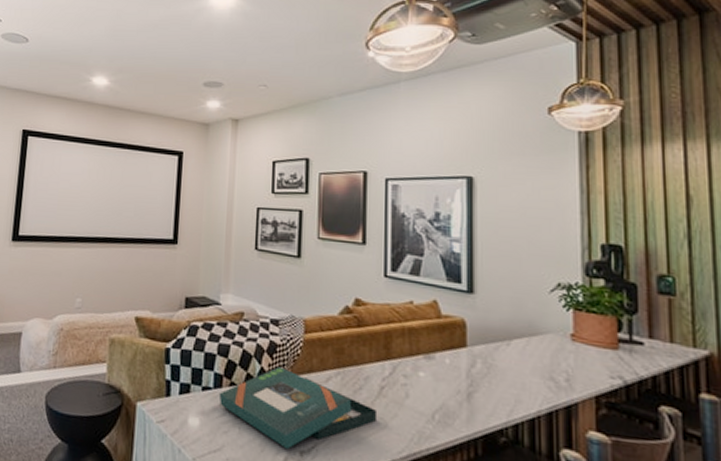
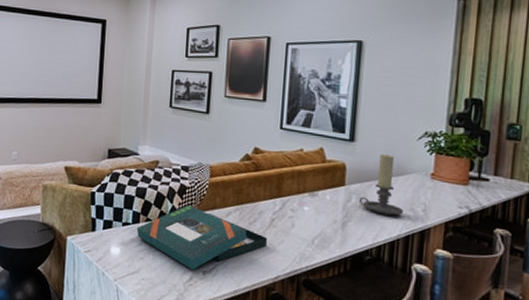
candle holder: none [485,309,542,386] -> present [358,154,404,216]

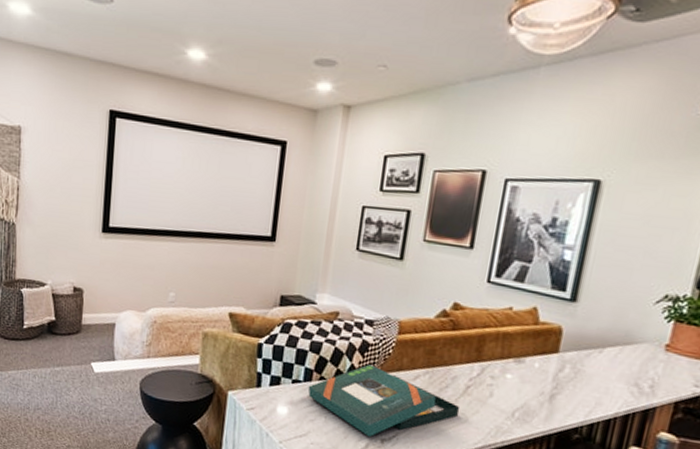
candle holder: present [358,154,404,216] -> none [573,318,627,391]

